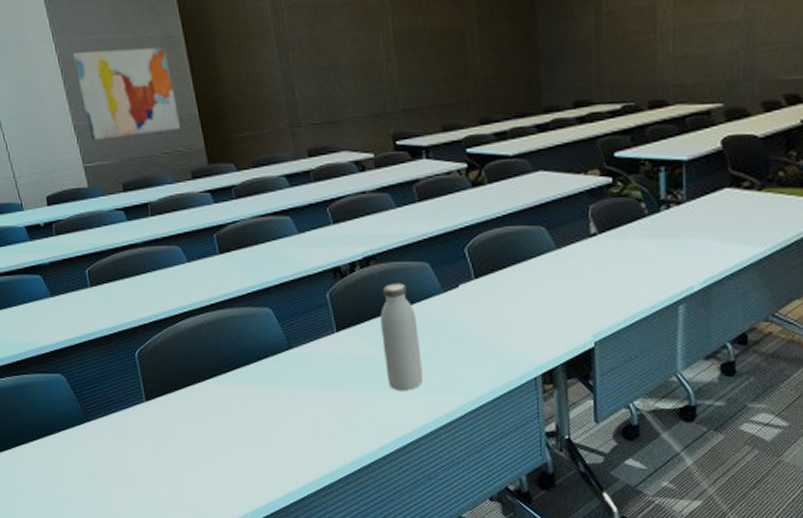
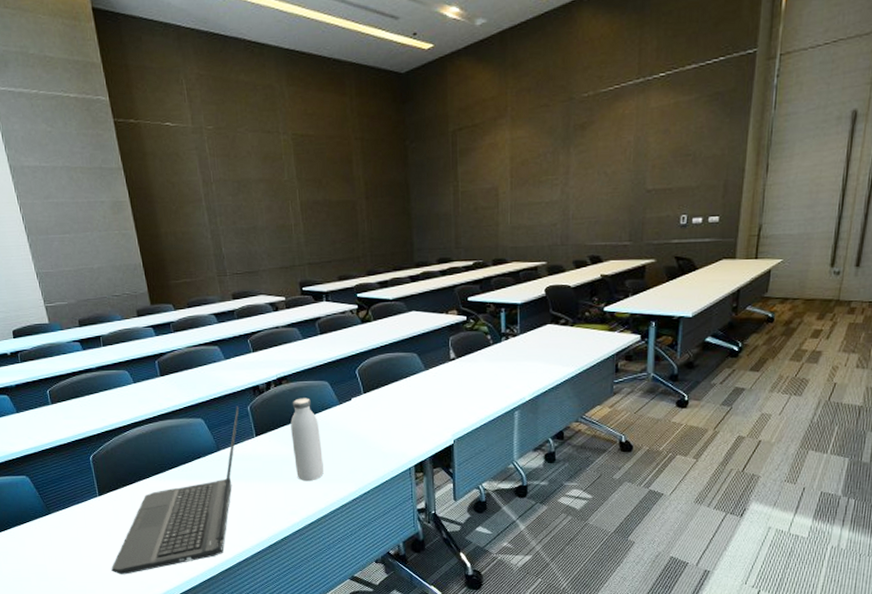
wall art: present [73,46,182,140] -> none [35,209,128,285]
laptop computer: none [159,292,316,500] -> present [111,406,239,575]

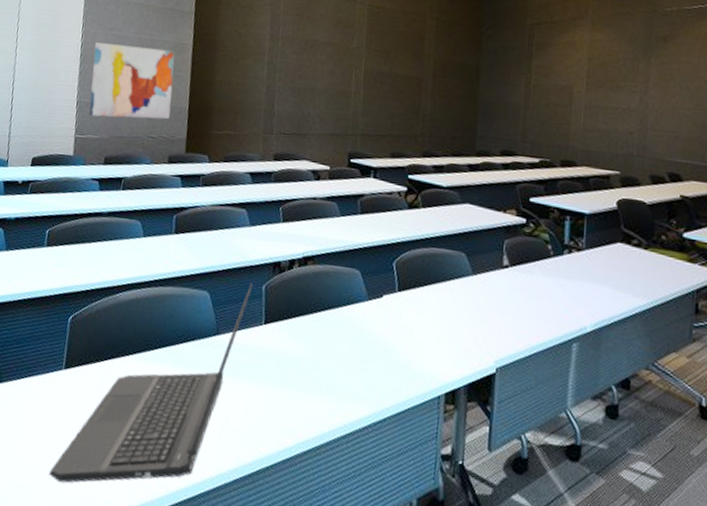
wall art: none [35,209,128,285] -> present [89,42,175,120]
water bottle: present [290,398,324,482] -> none [302,284,340,393]

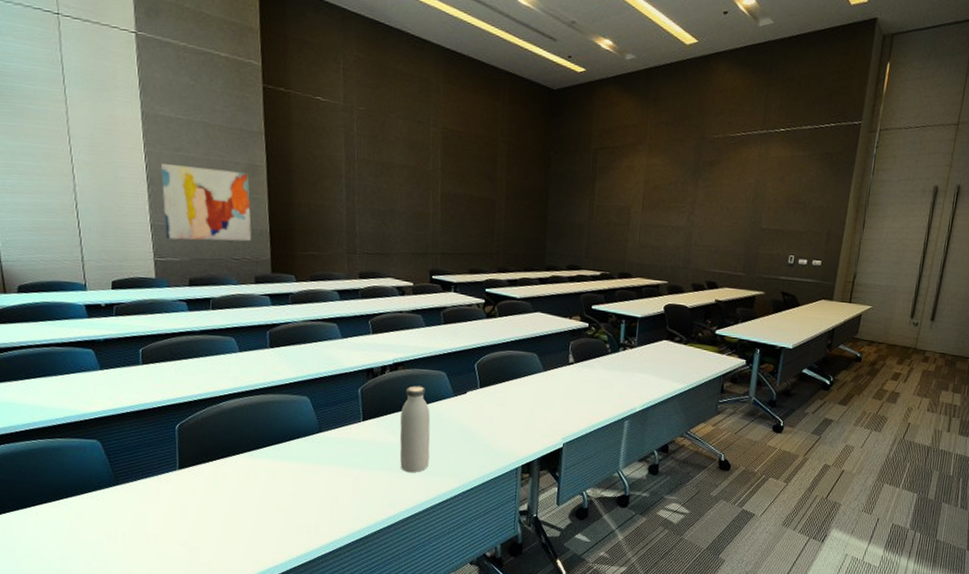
laptop computer: present [49,282,253,483] -> none [178,387,350,560]
water bottle: none [302,284,340,393] -> present [399,385,431,473]

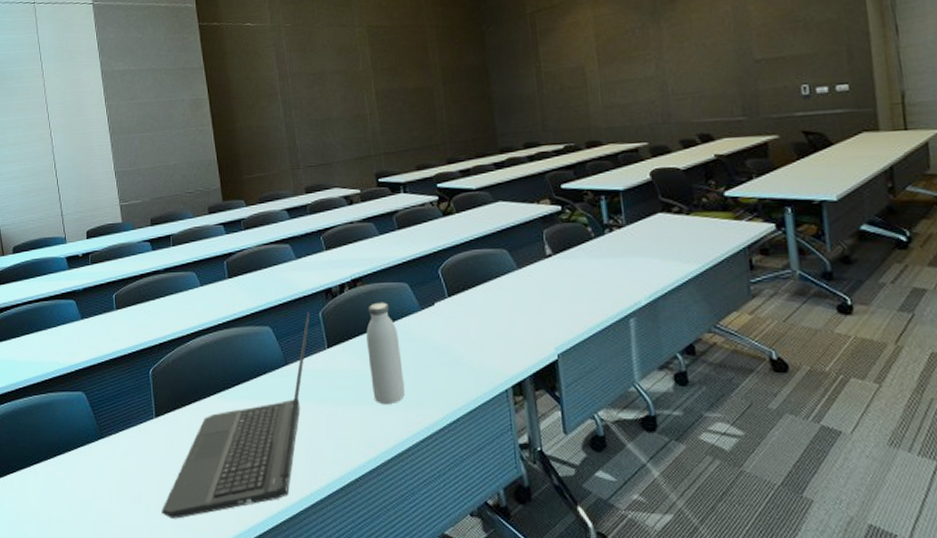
wall art: present [161,164,252,242] -> none [120,107,202,183]
laptop computer: none [178,387,350,560] -> present [161,311,310,519]

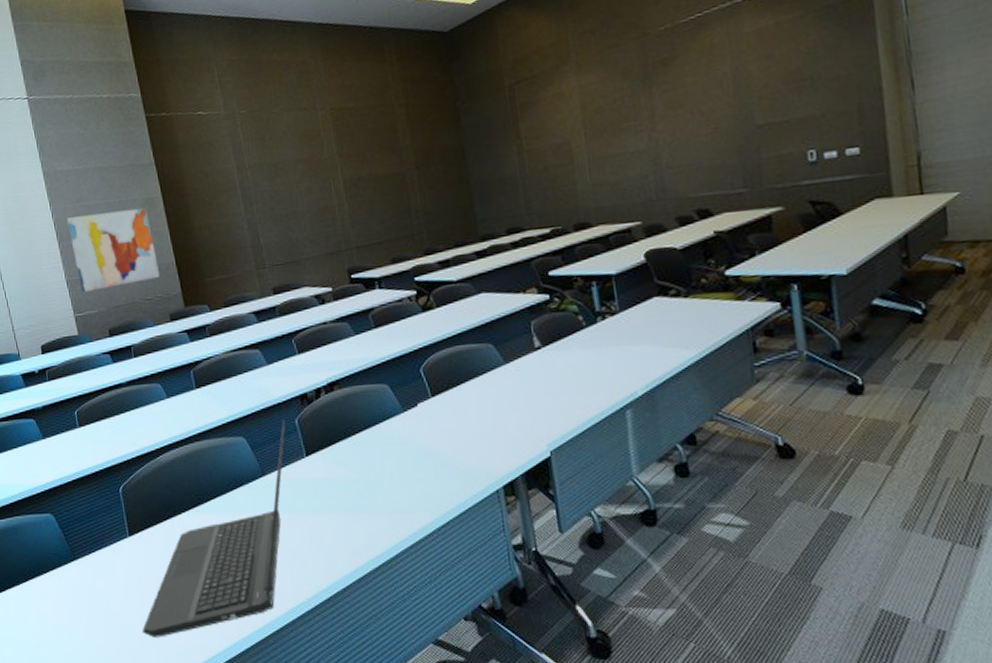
wall art: none [120,107,202,183] -> present [67,207,161,292]
water bottle: present [366,302,405,405] -> none [346,405,390,512]

